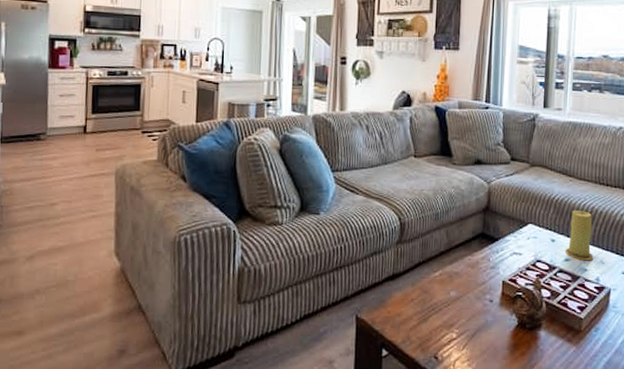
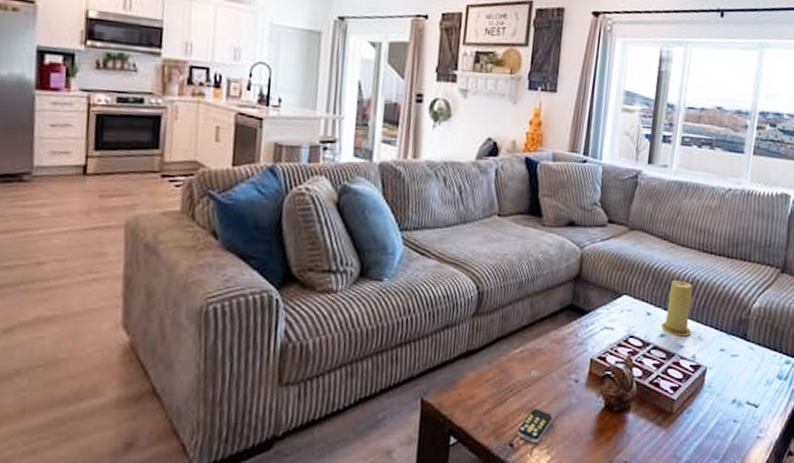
remote control: none [441,326,472,357] -> present [517,409,553,444]

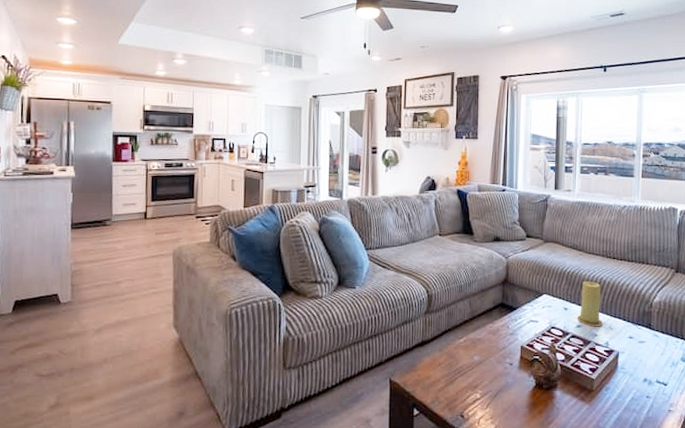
remote control: present [517,409,553,444] -> none [466,387,494,415]

